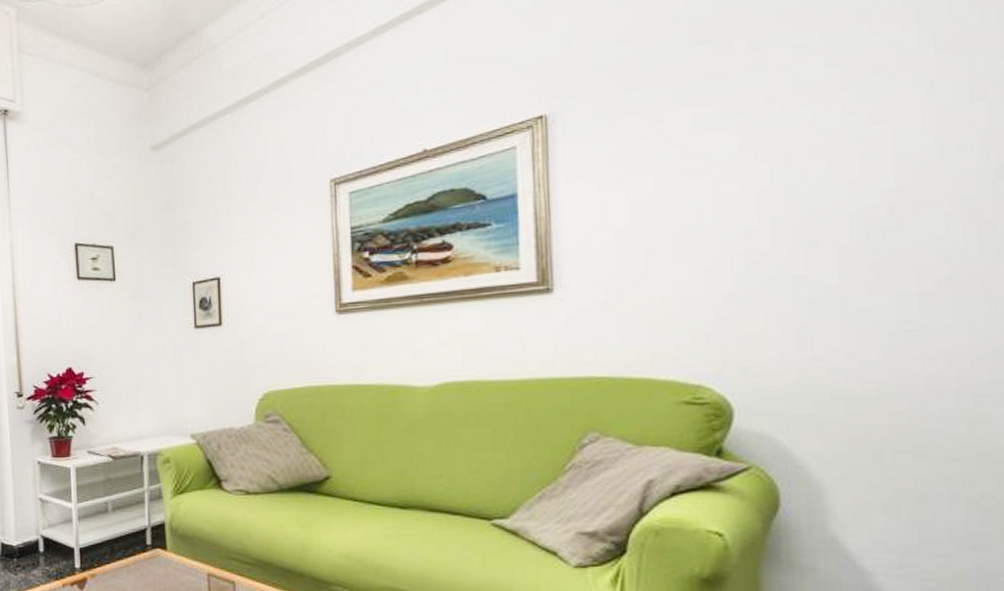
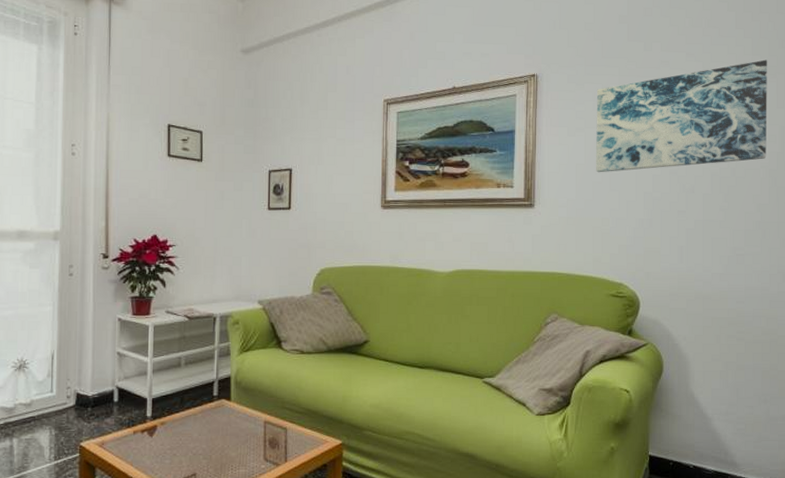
wall art: none [642,31,955,236] -> present [596,59,767,173]

